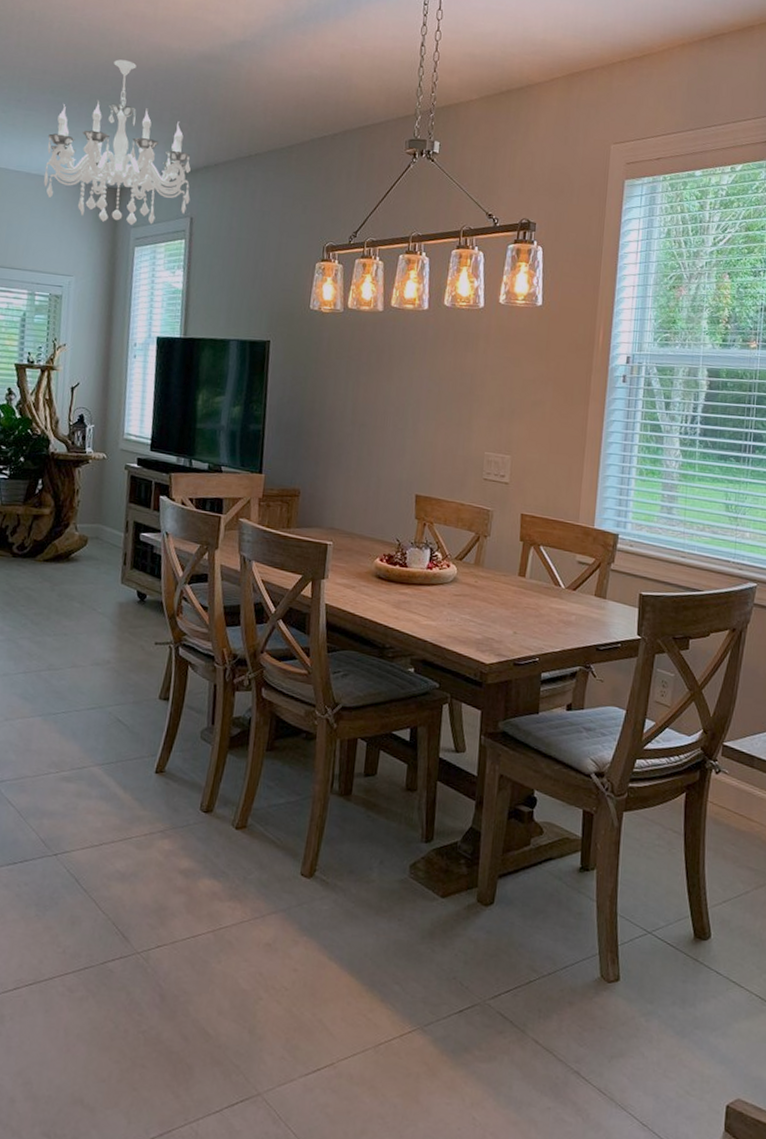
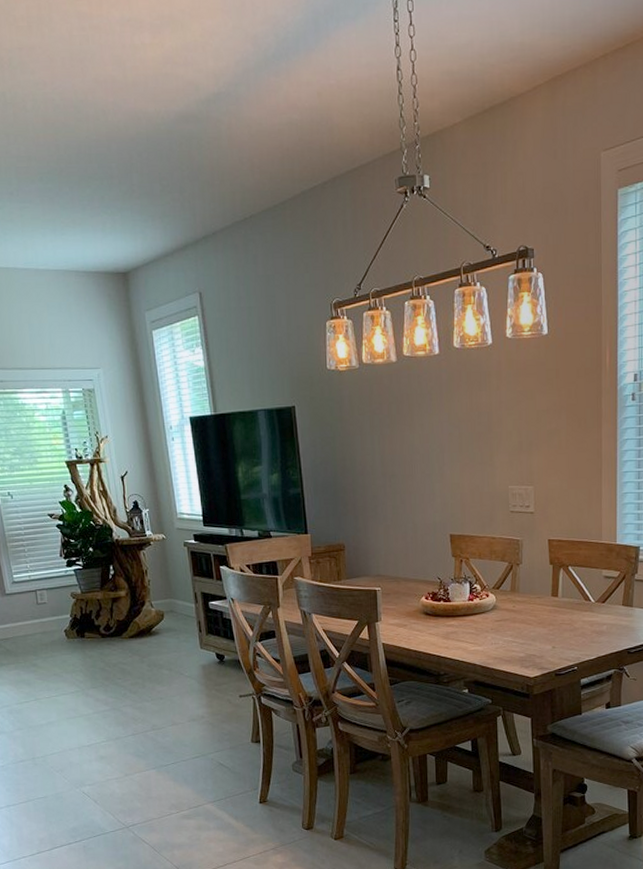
chandelier: present [43,59,191,225] -> none [46,133,196,309]

